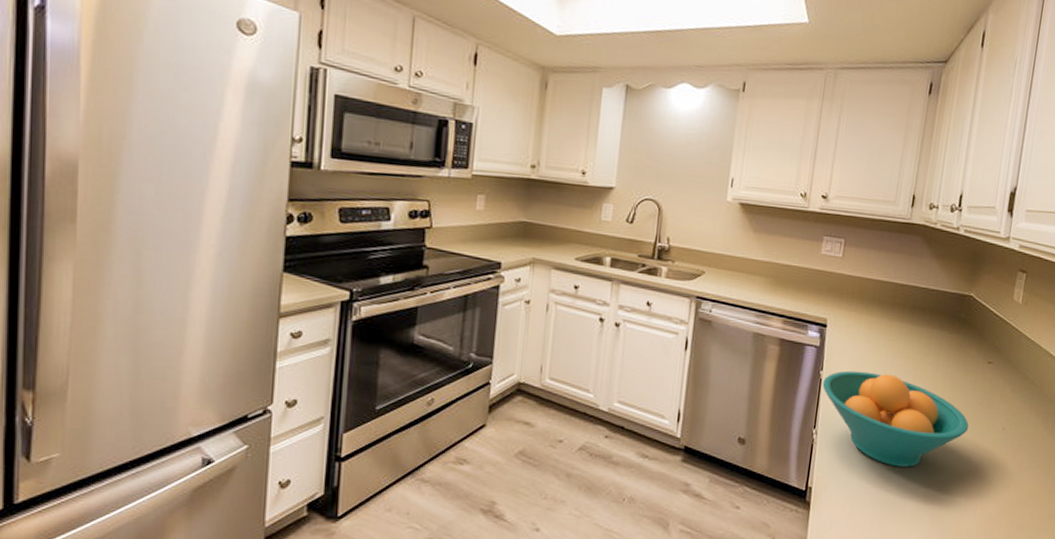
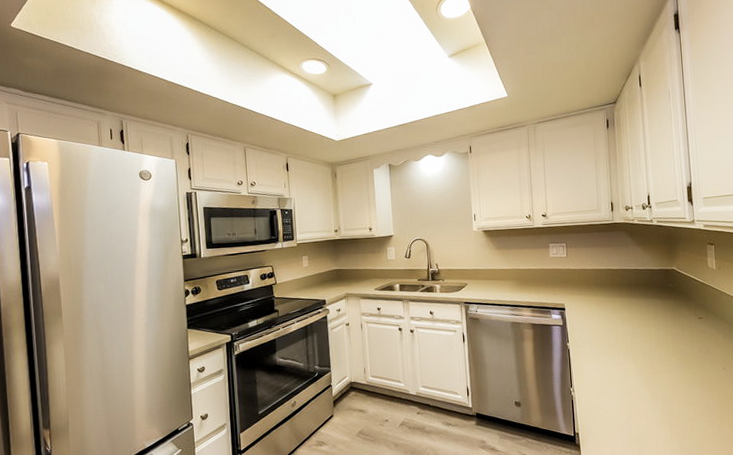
fruit bowl: present [822,370,969,467] -> none [570,338,695,409]

